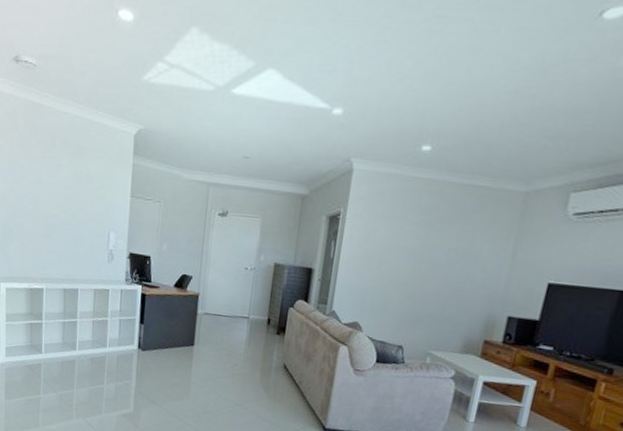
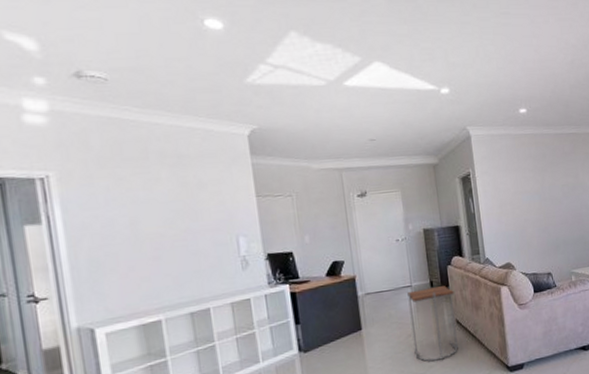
side table: none [236,322,289,399] -> present [407,285,458,362]

